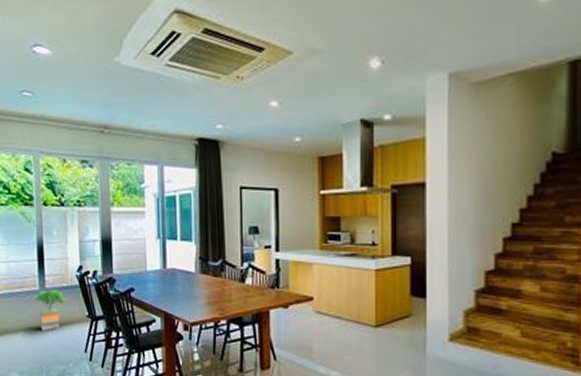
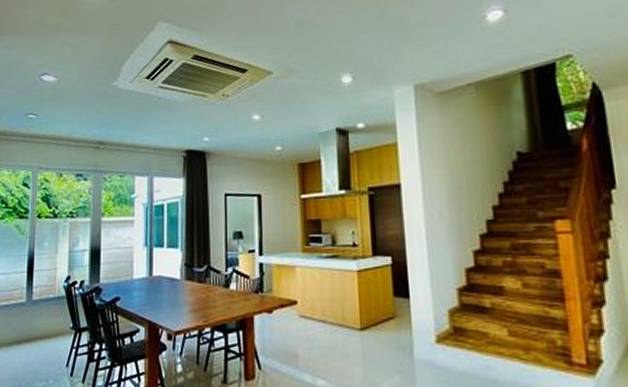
potted tree: present [34,290,65,331] -> none [21,301,51,345]

